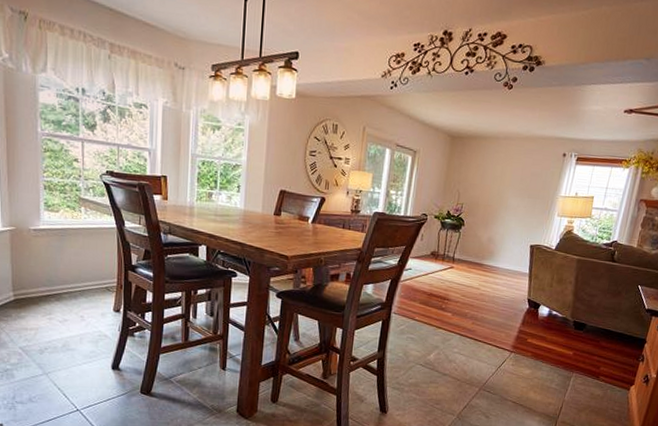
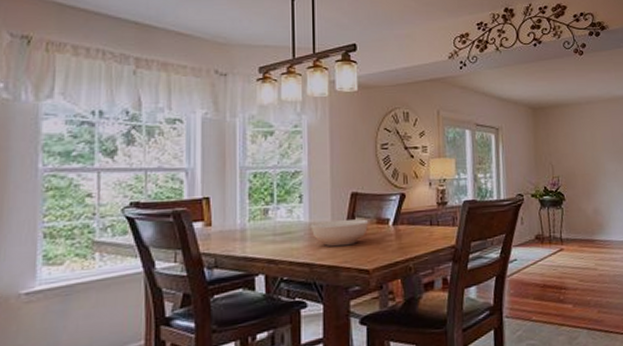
bowl: none [244,210,293,234] -> present [310,219,369,247]

